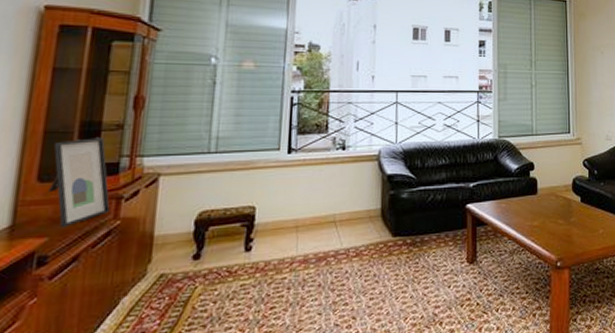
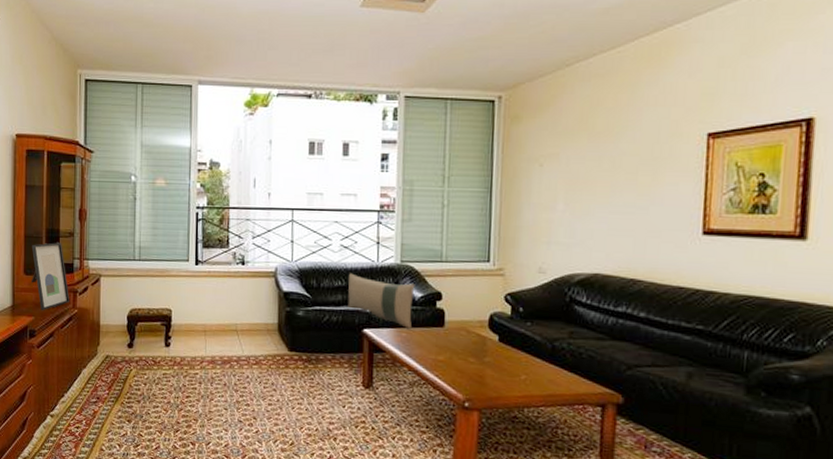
pillow: none [451,151,511,200] -> present [347,273,415,330]

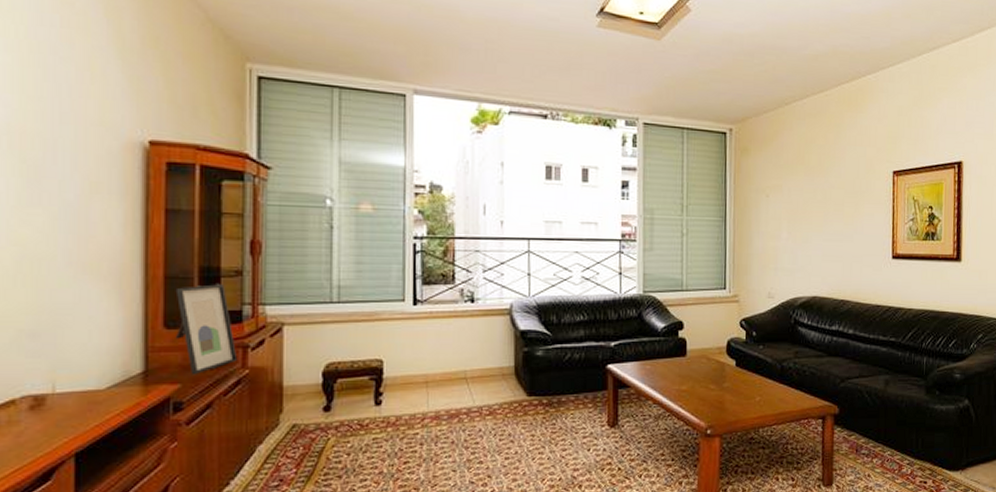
pillow: present [347,273,415,330] -> none [590,306,658,362]

